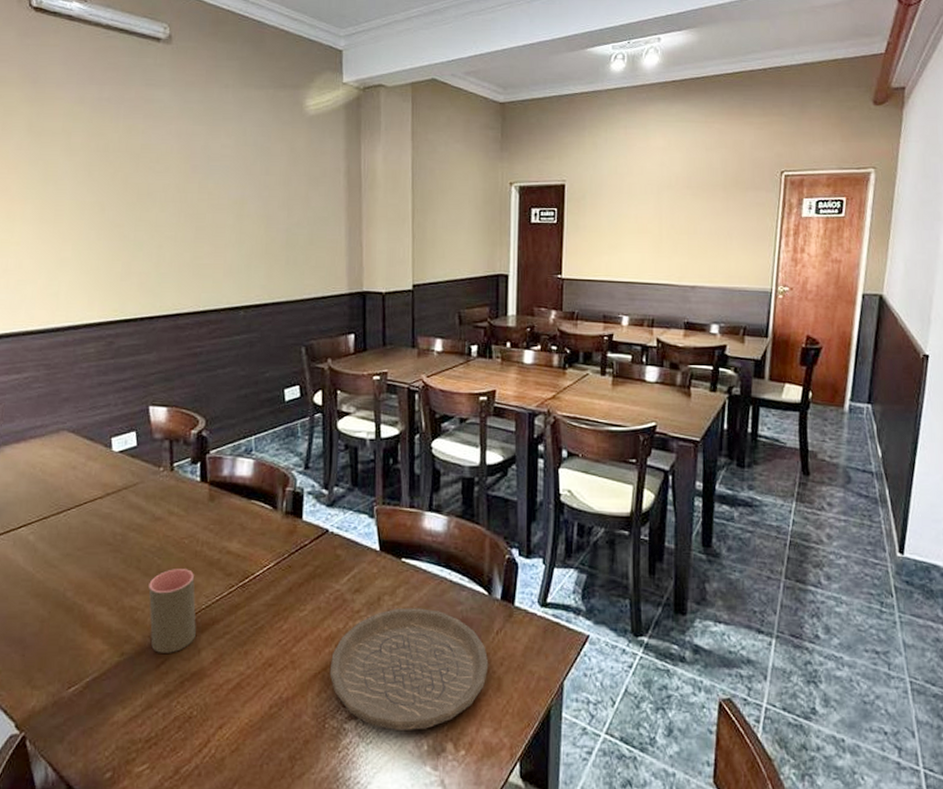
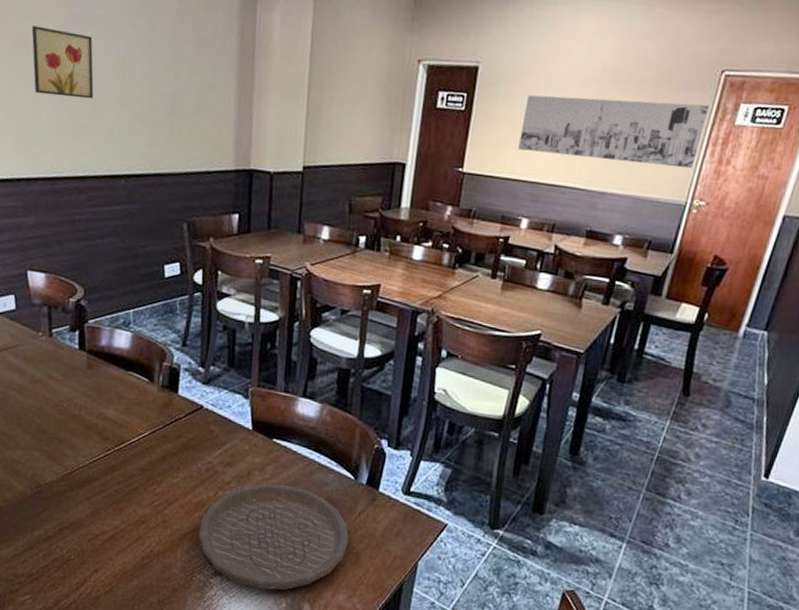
cup: present [148,569,196,653] -> none [29,429,74,504]
wall art: none [155,179,214,240] -> present [31,25,94,99]
wall art: none [610,201,776,259] -> present [518,94,709,169]

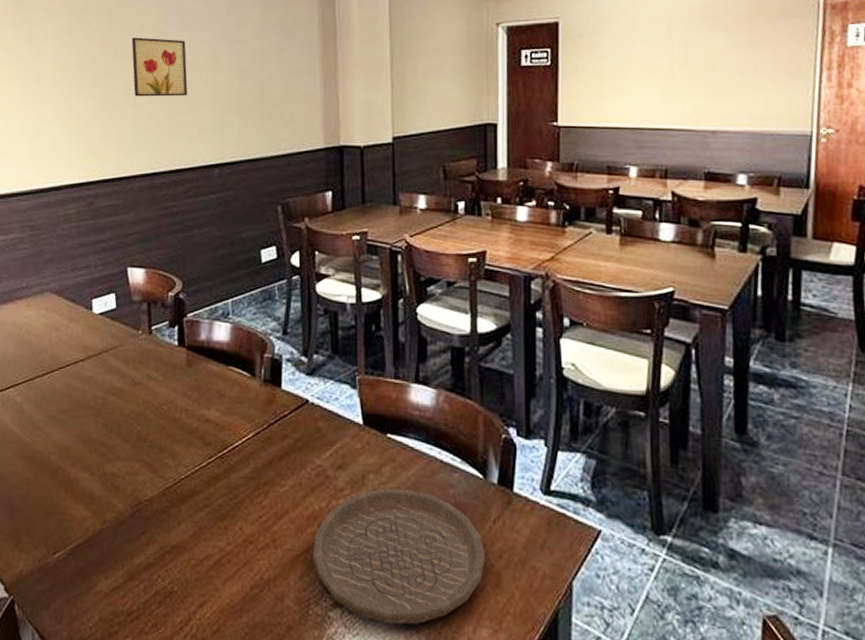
wall art: present [518,94,709,169] -> none [613,30,814,97]

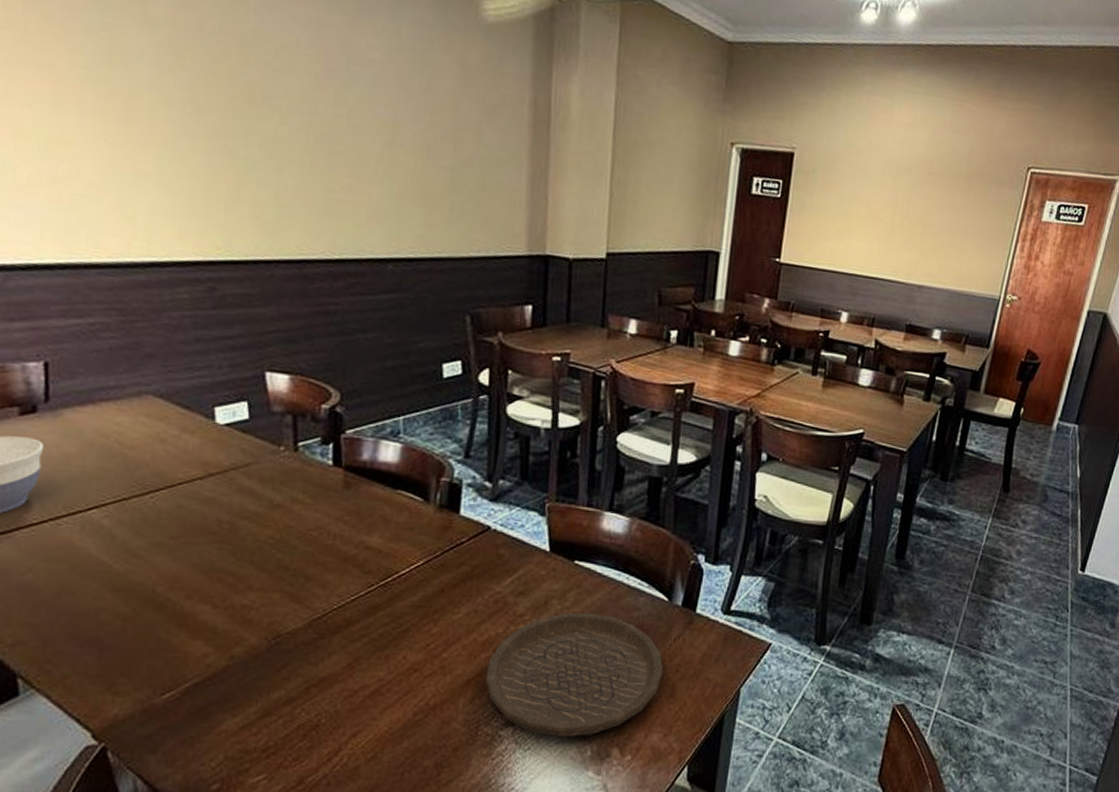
wall art: present [131,37,188,97] -> none [274,80,355,170]

